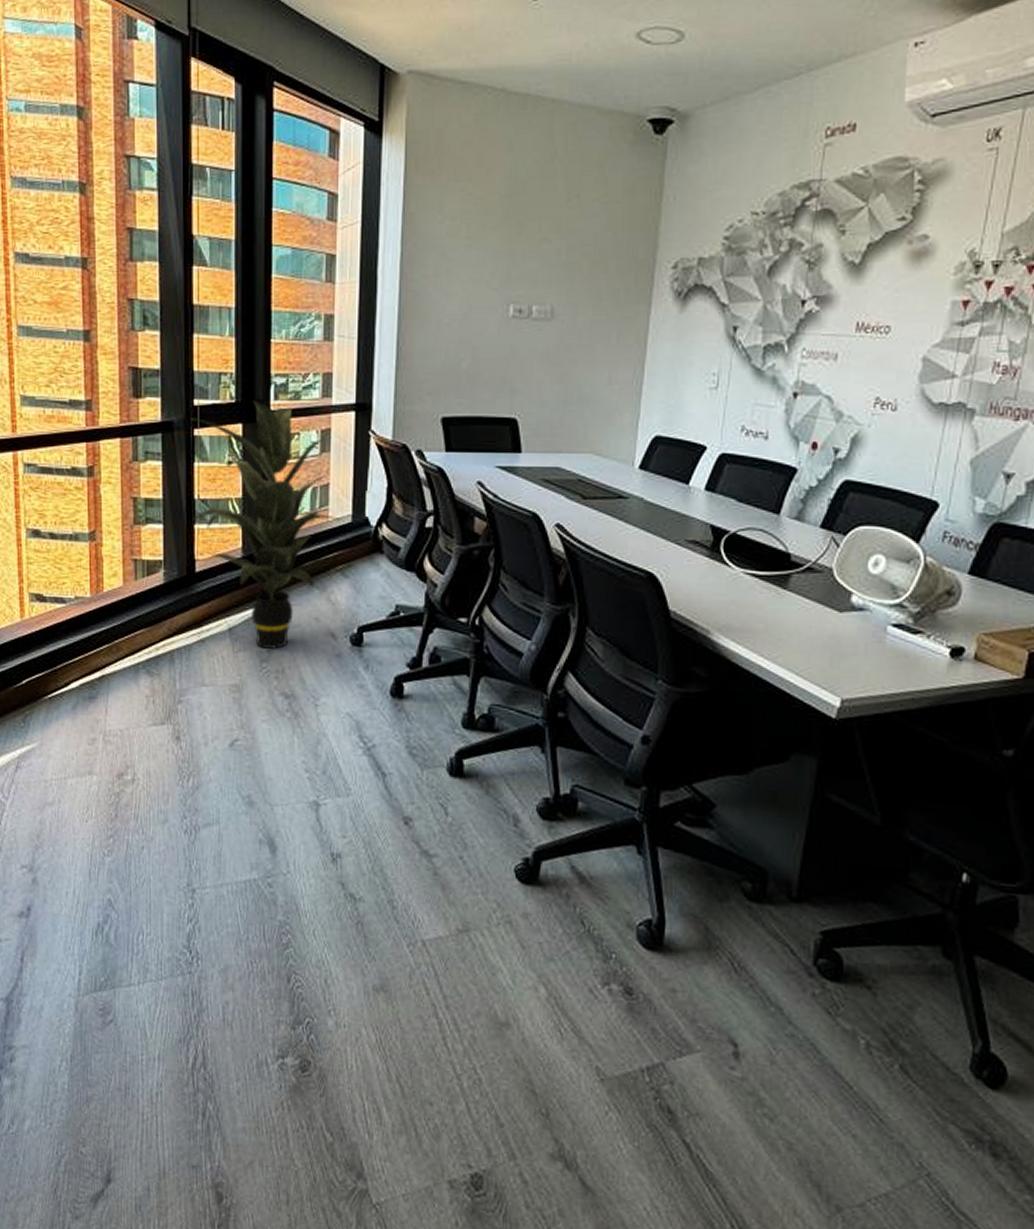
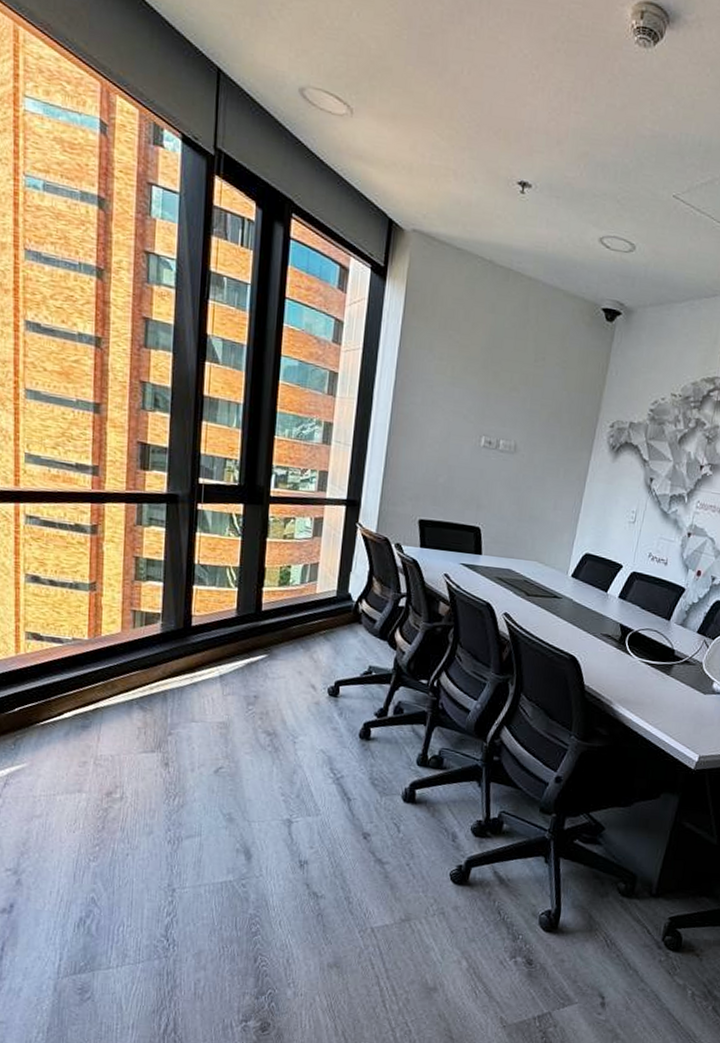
indoor plant: present [191,401,344,649] -> none [191,486,330,695]

